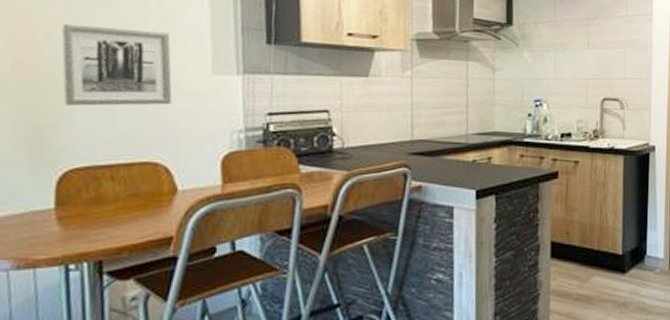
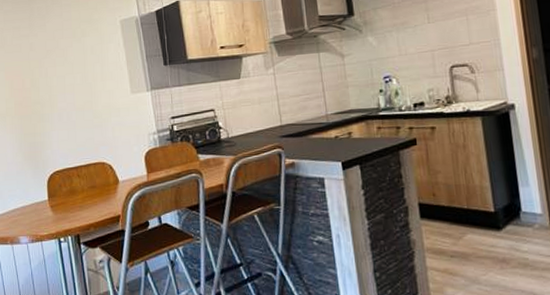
wall art: present [60,23,172,106] -> none [38,68,108,128]

